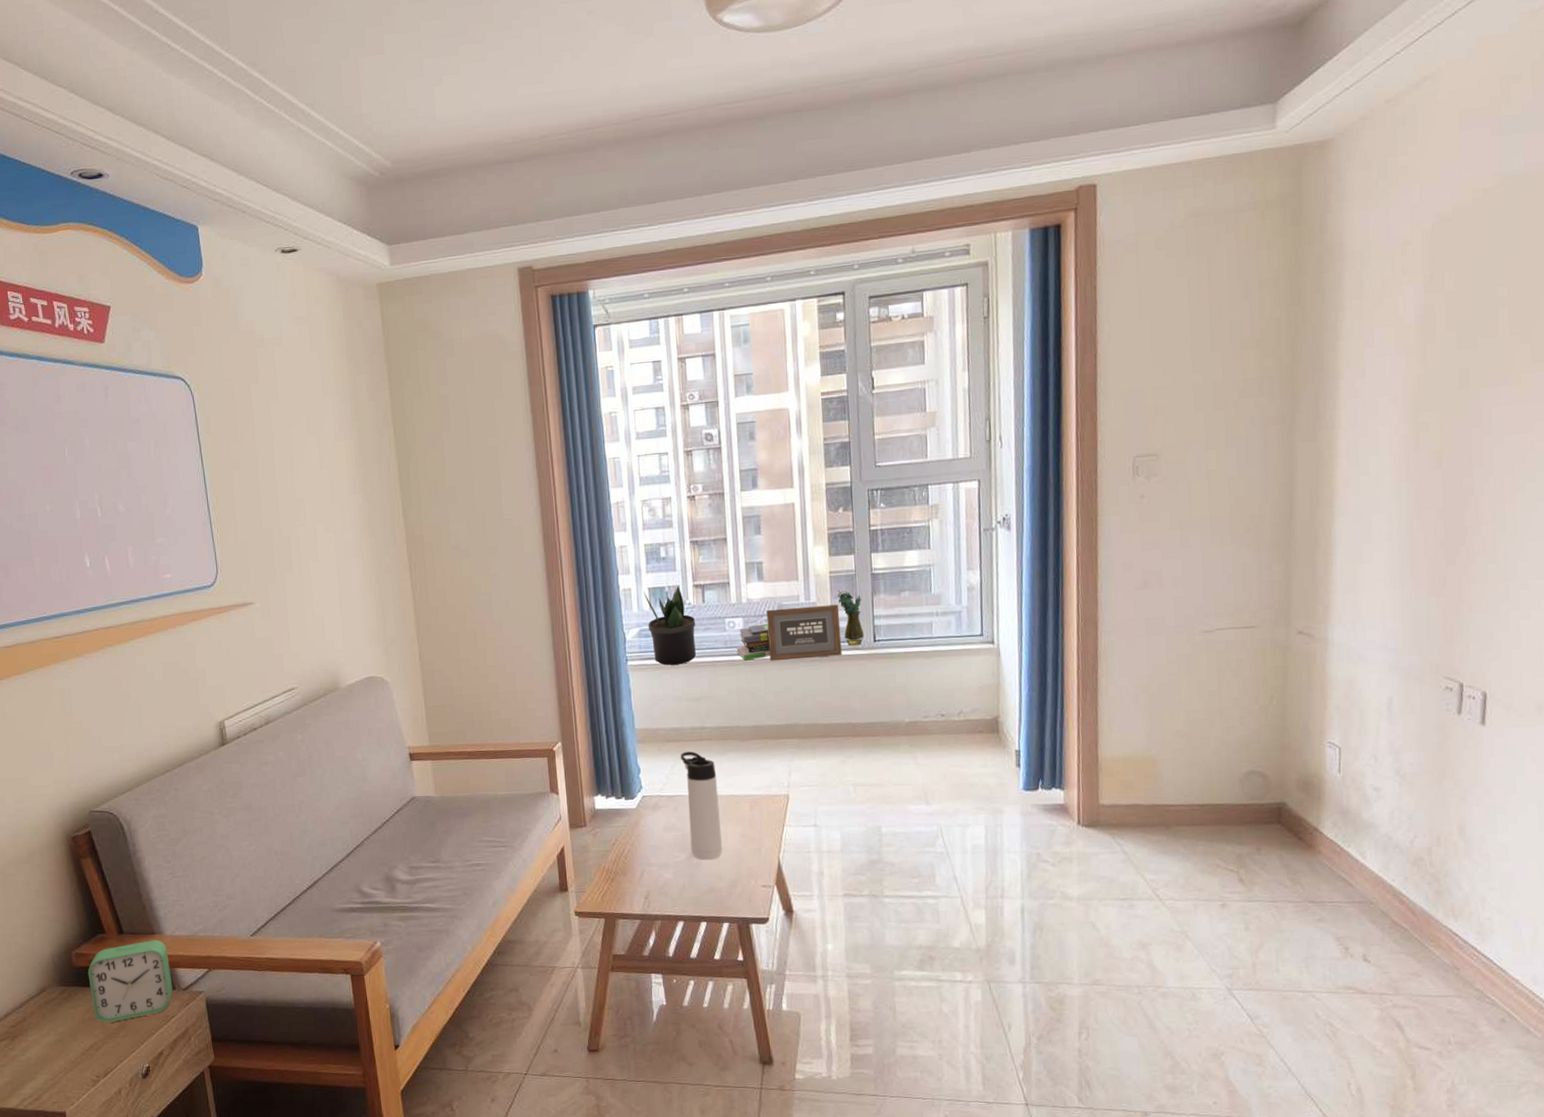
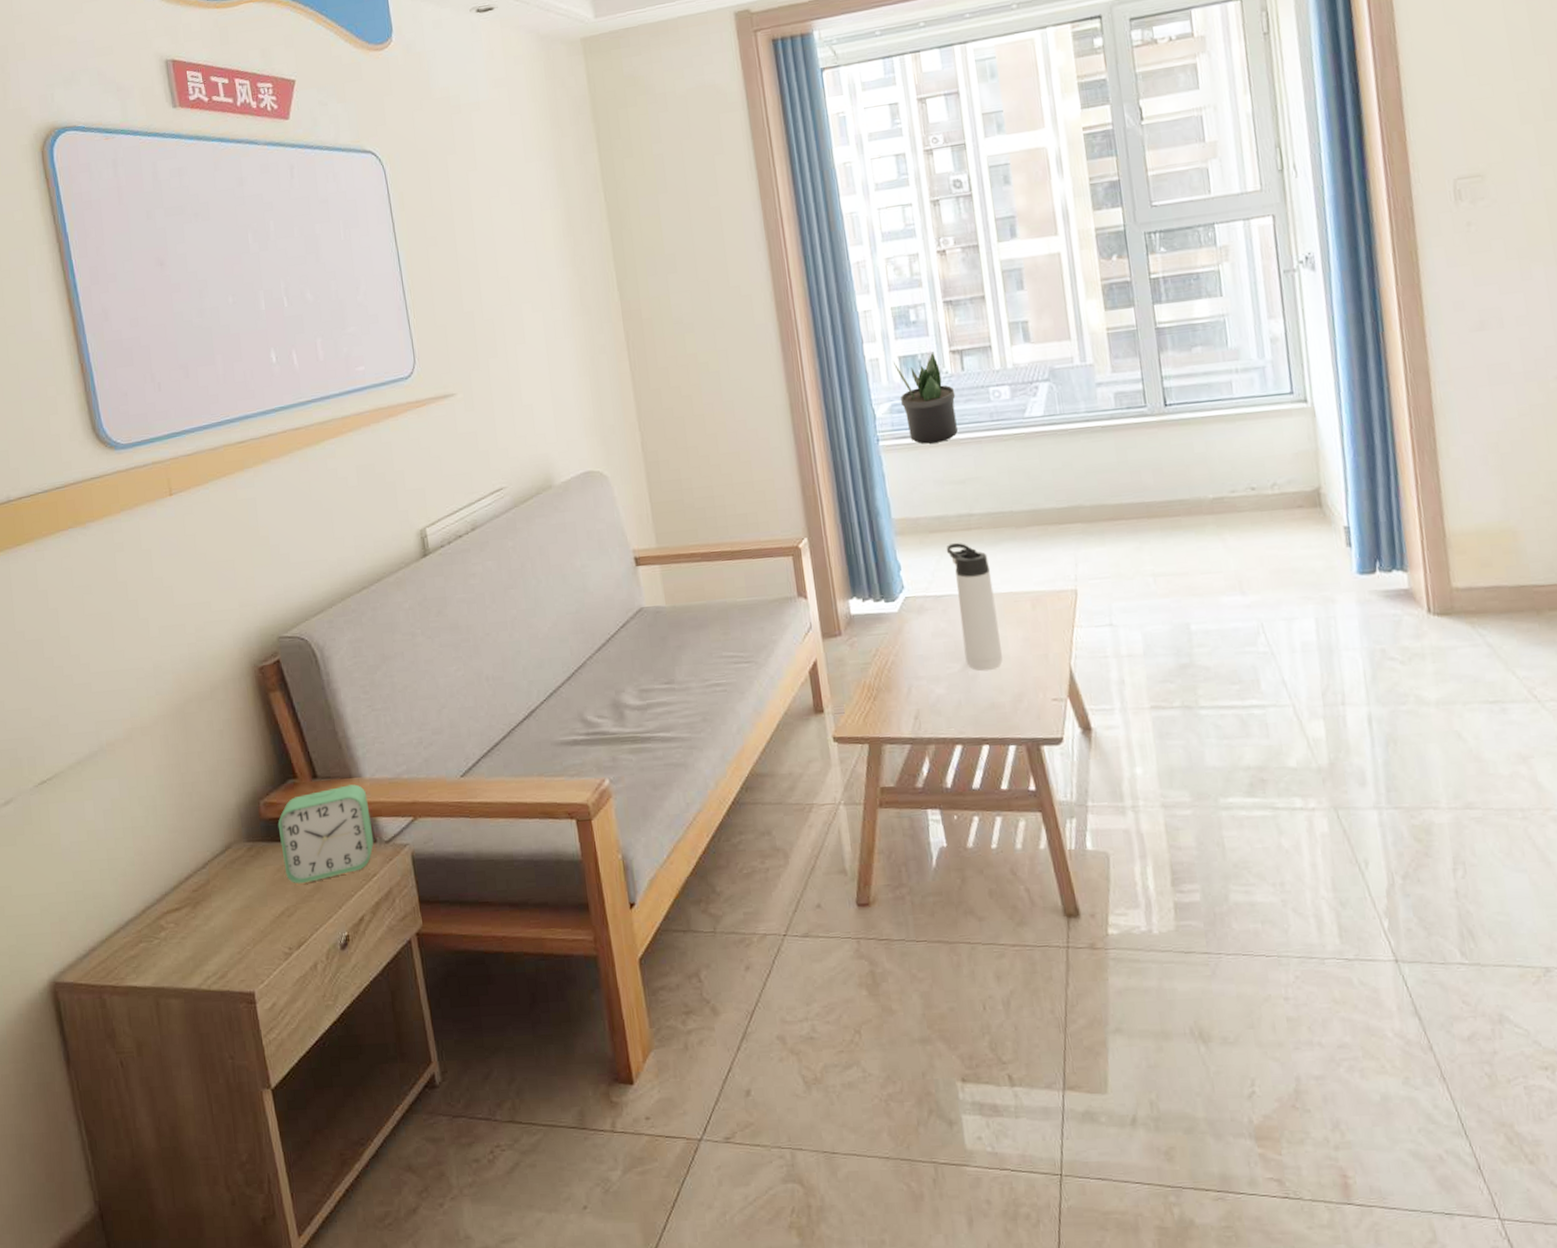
books: present [736,623,771,661] -> none [1004,391,1045,435]
picture frame: present [766,604,842,661] -> none [1036,365,1128,434]
vase: present [837,590,865,646] -> none [1118,349,1153,413]

